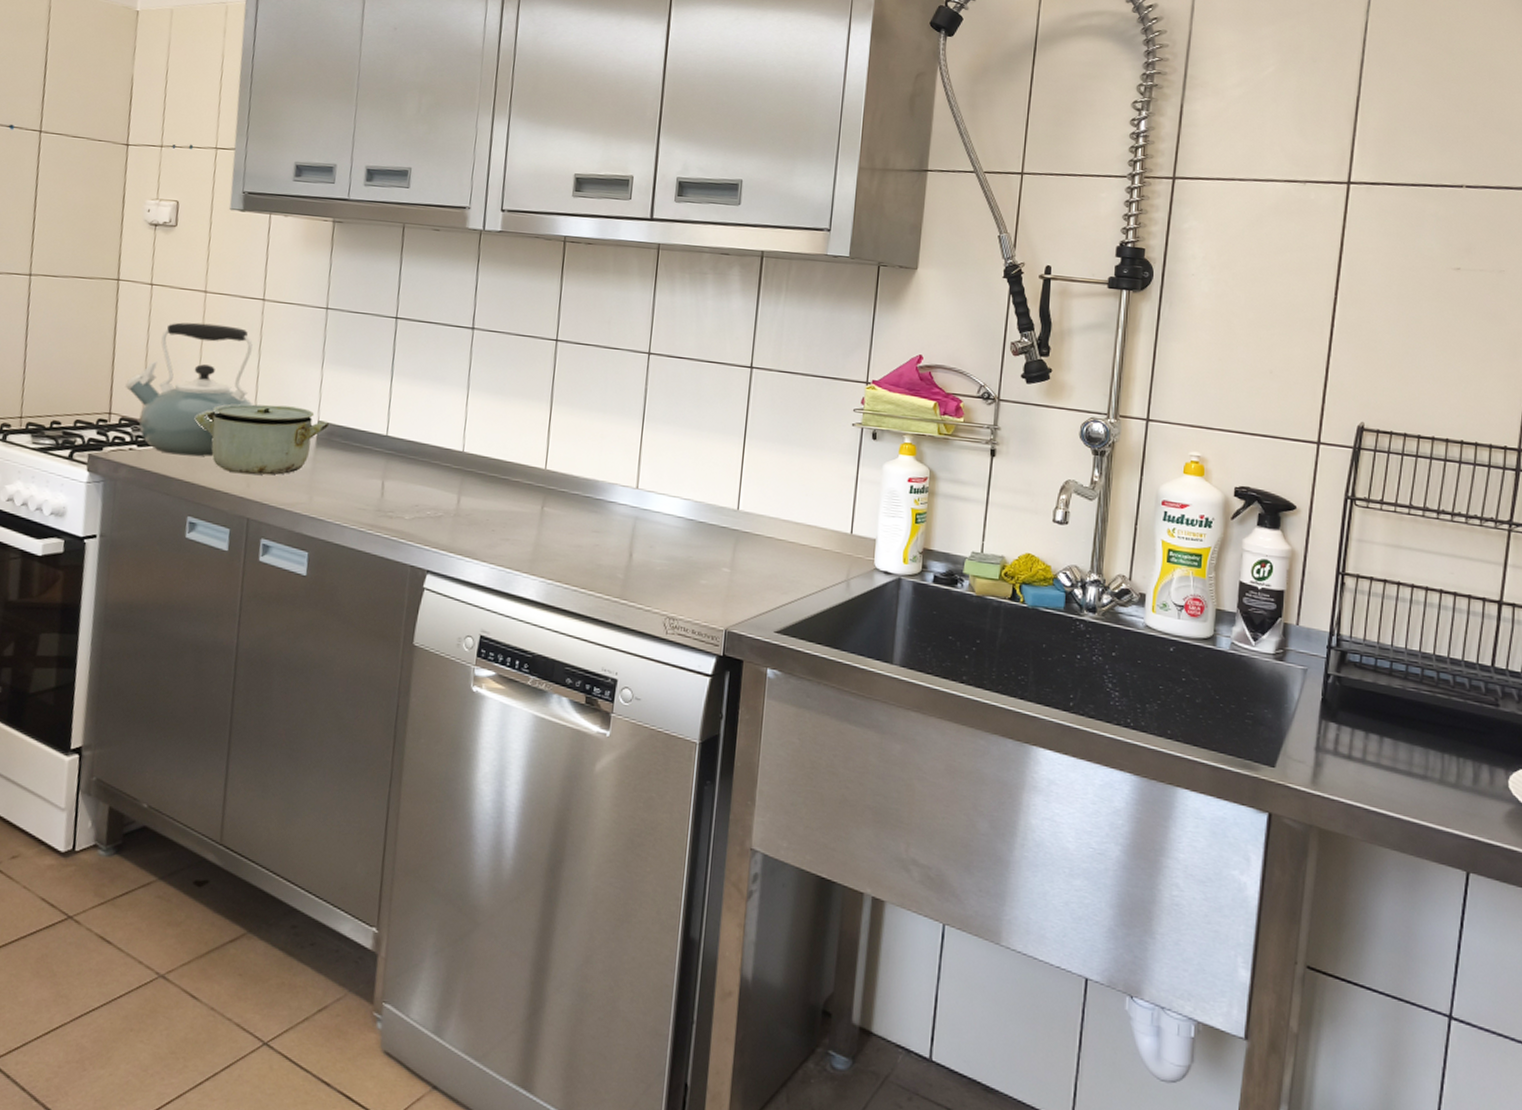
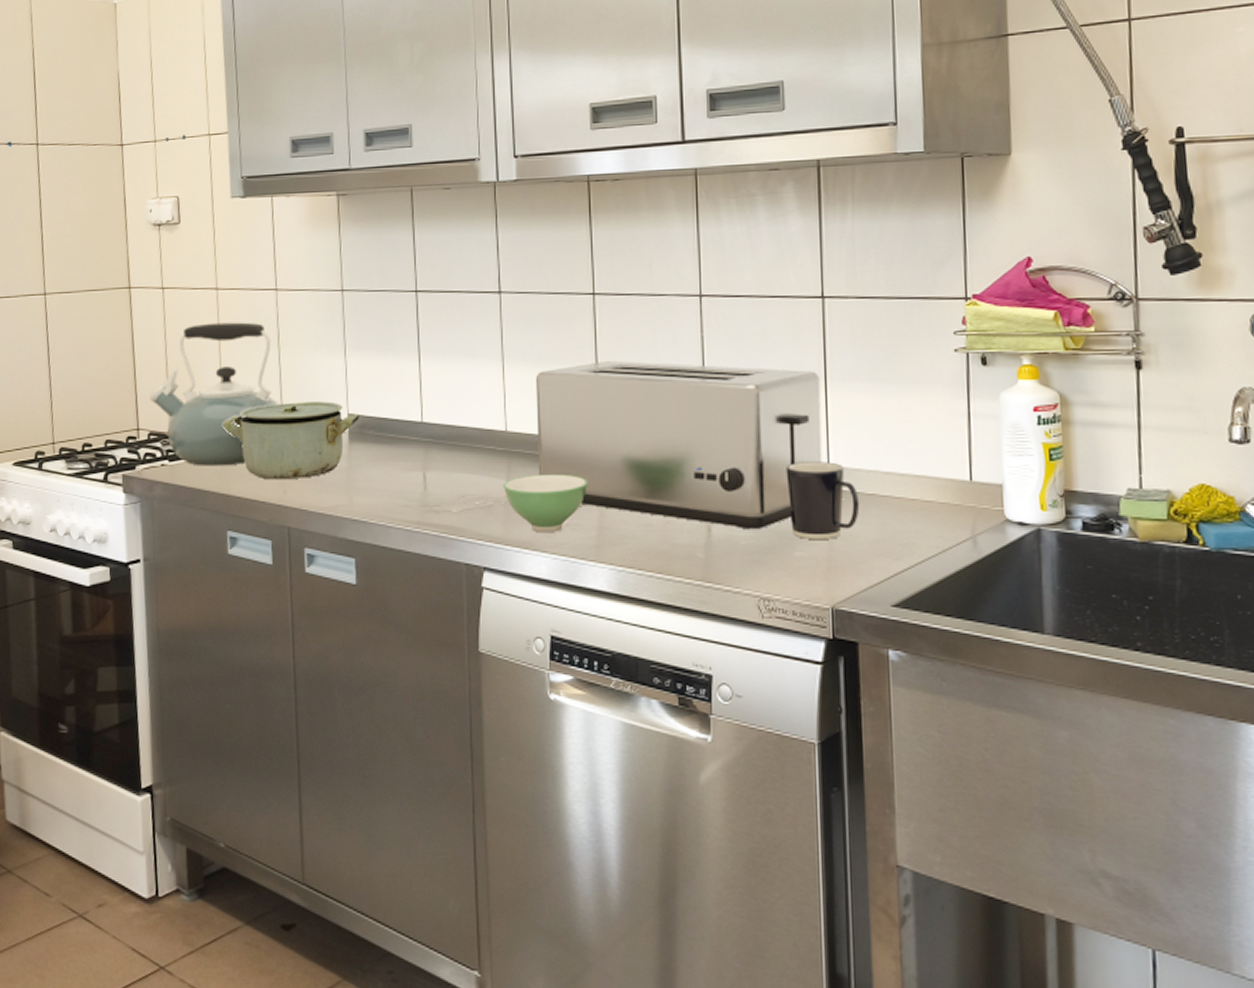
bowl: none [453,492,531,546] -> present [502,473,588,533]
toaster: none [487,399,740,558] -> present [536,360,823,530]
mug: none [700,504,760,572] -> present [786,462,860,539]

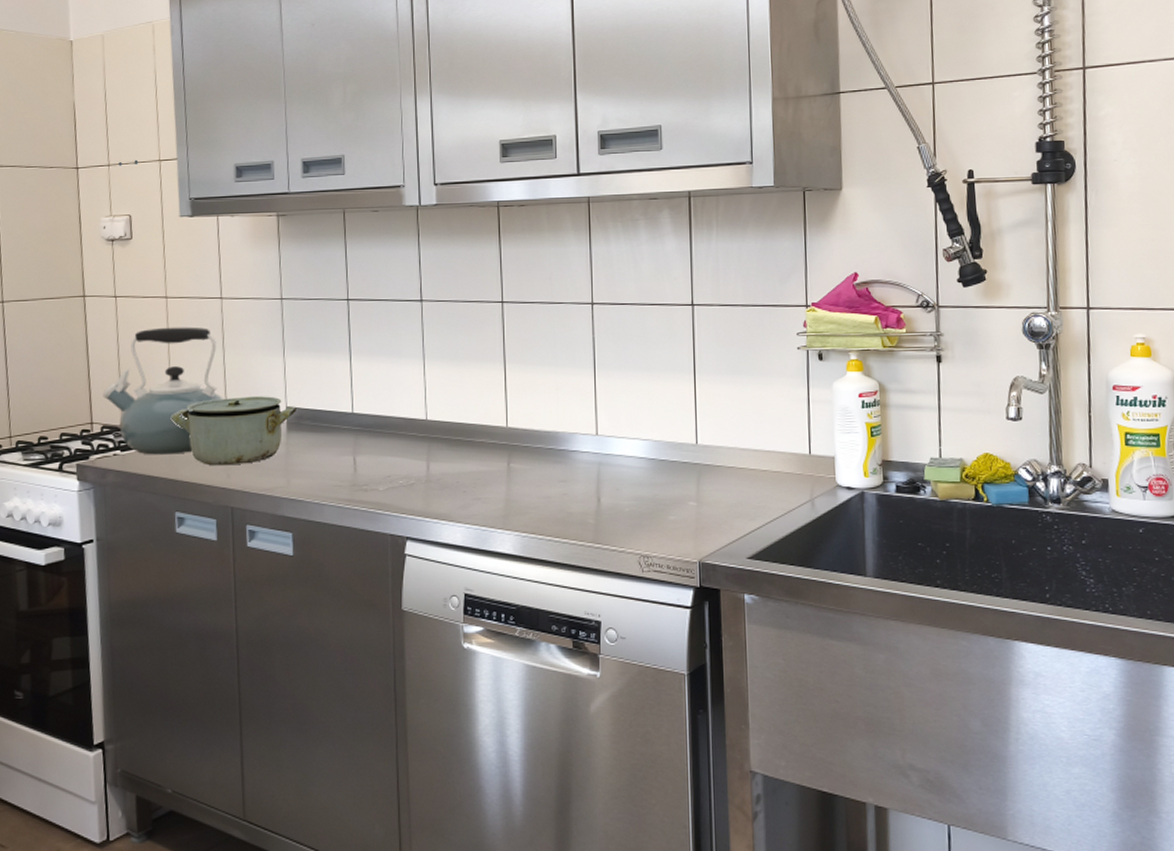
bowl: present [502,473,588,533] -> none [423,455,497,507]
toaster: present [536,360,823,530] -> none [453,358,692,499]
mug: present [786,462,860,539] -> none [662,441,722,505]

